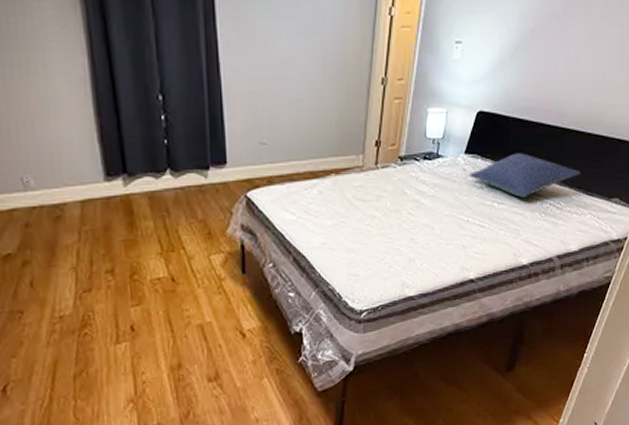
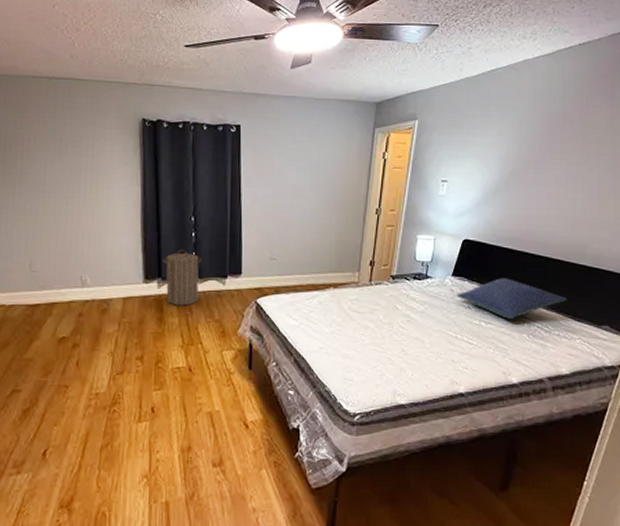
laundry hamper: none [126,137,176,207] -> present [163,249,202,306]

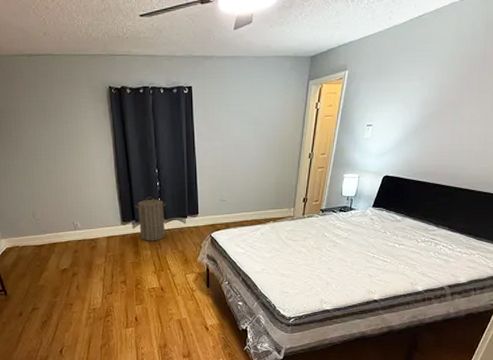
pillow: present [456,278,567,319] -> none [375,207,471,240]

